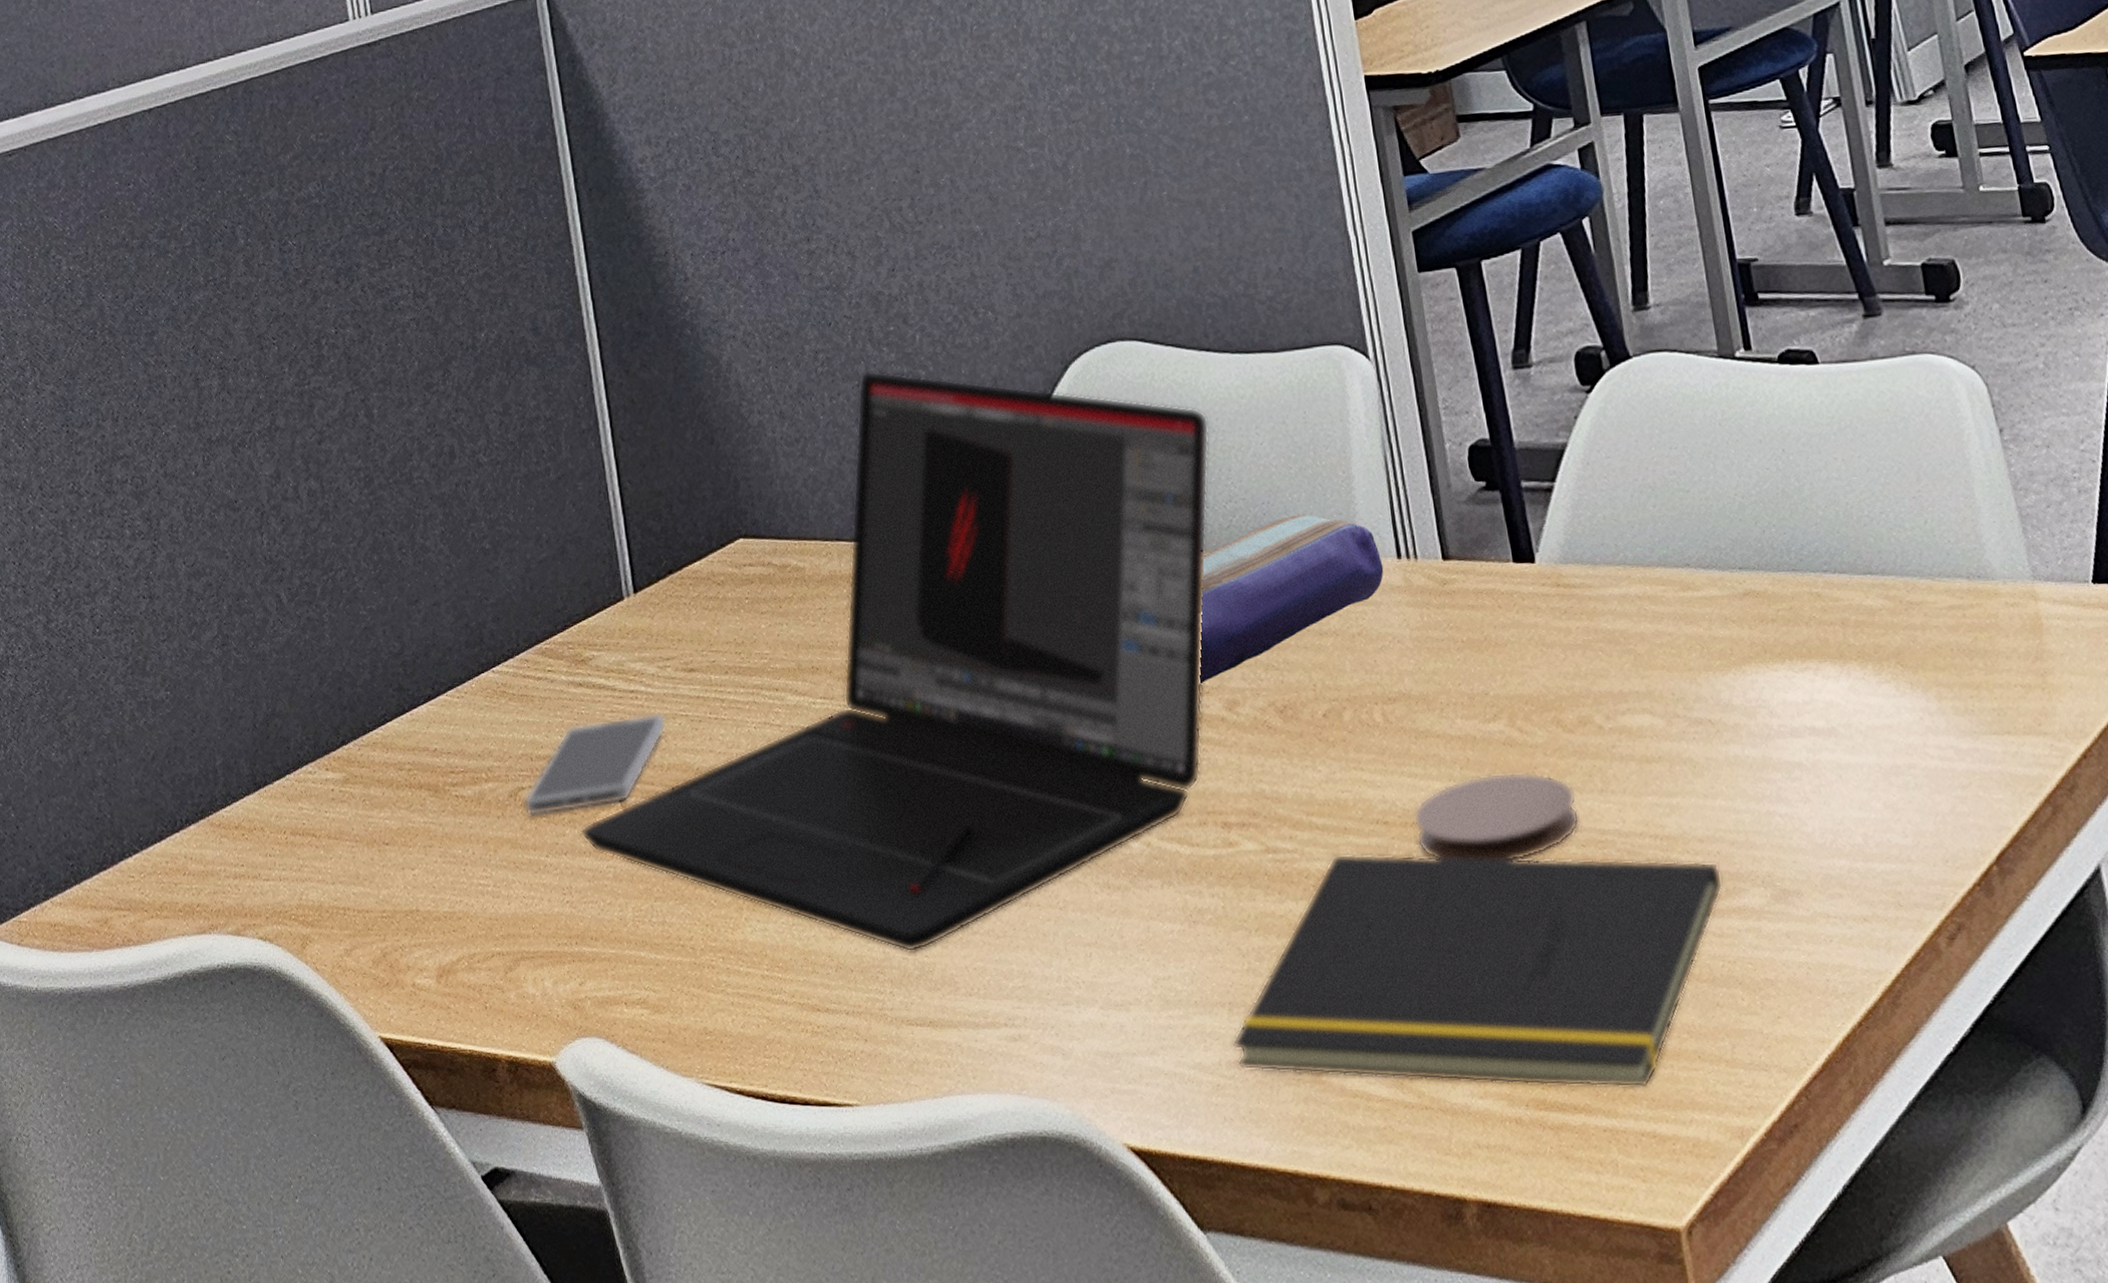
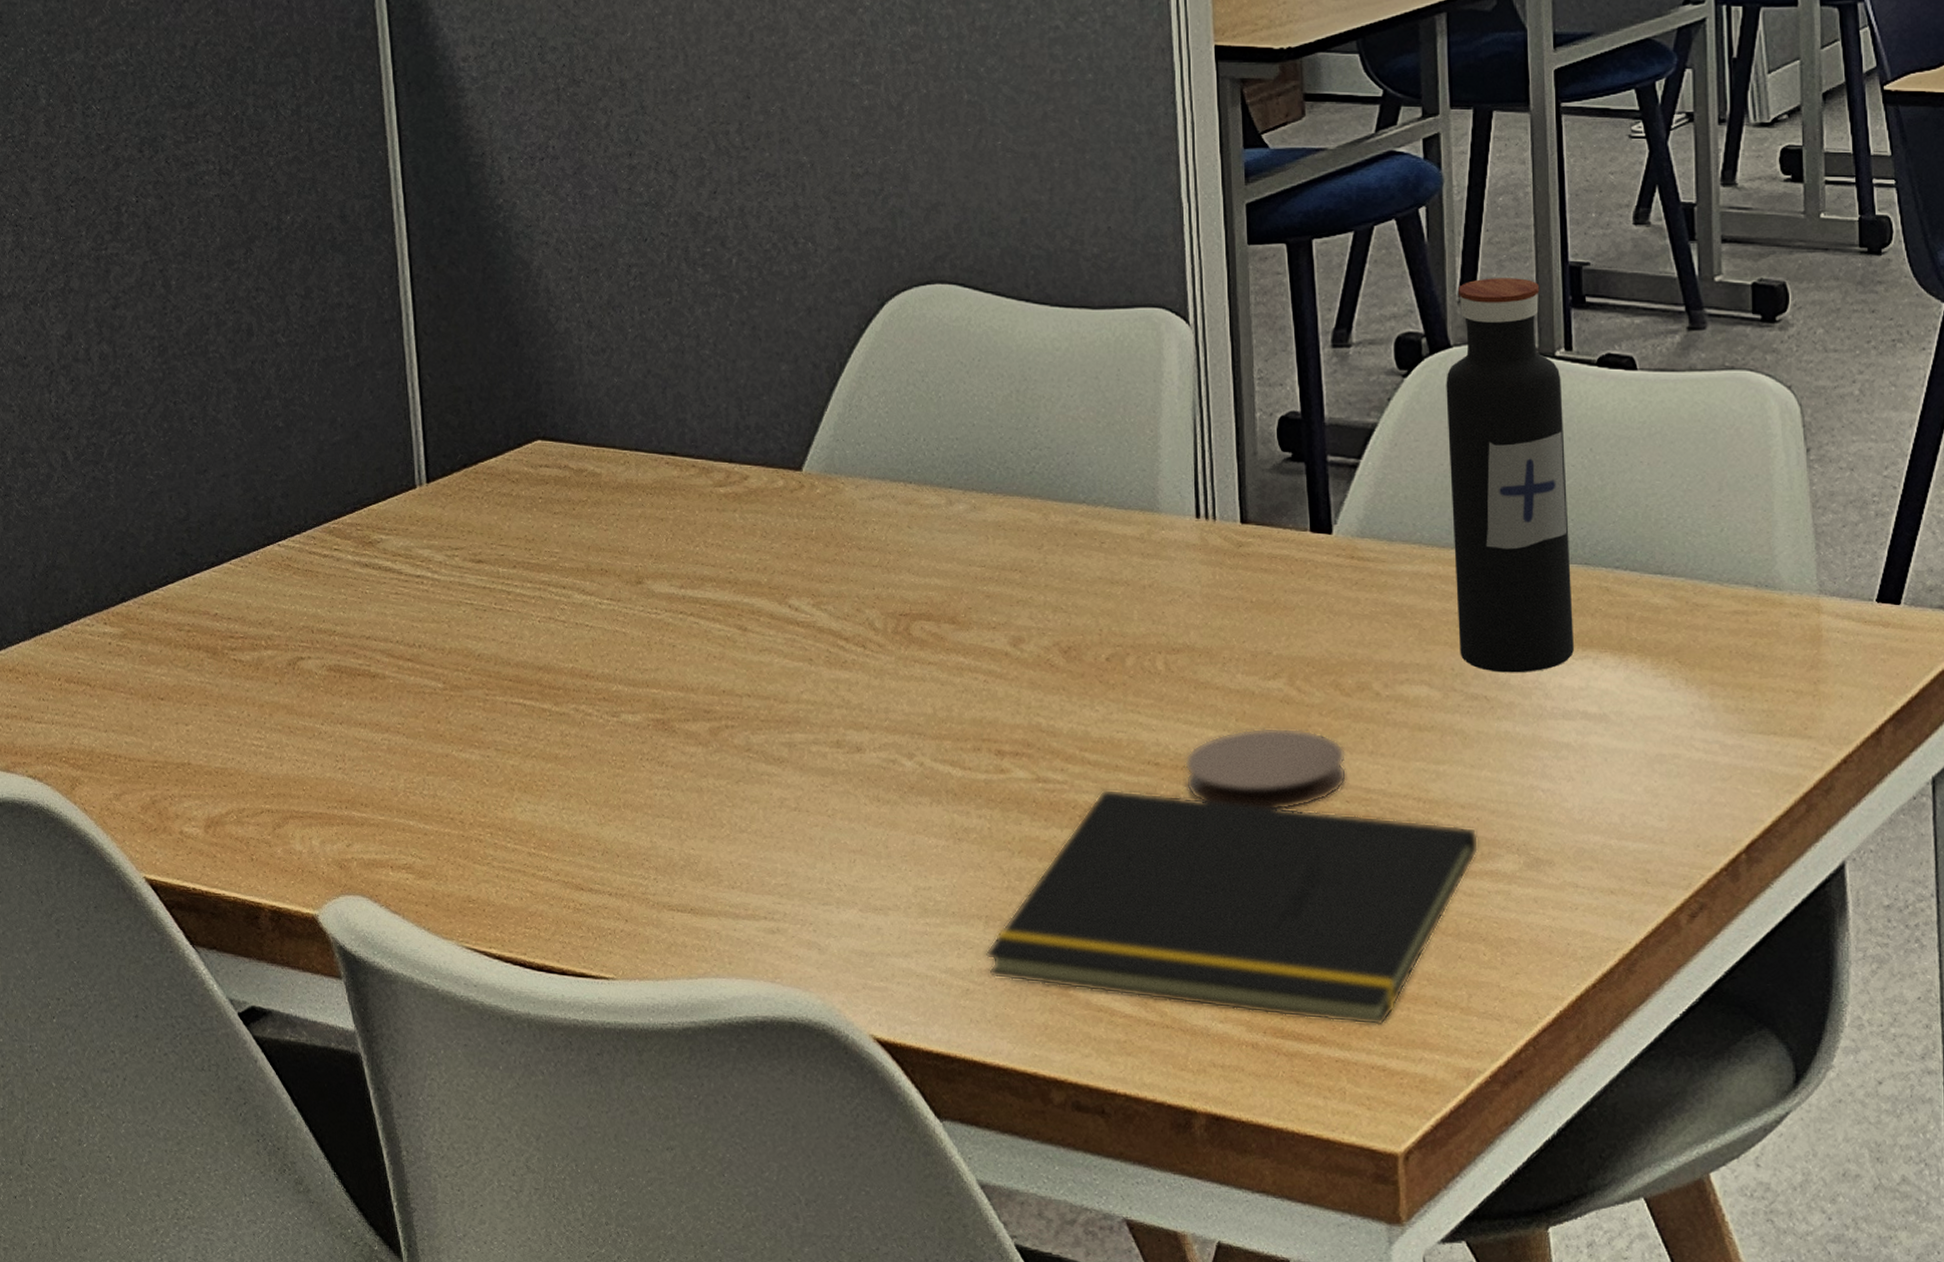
smartphone: present [524,712,667,817] -> none [302,598,450,686]
laptop: present [580,371,1210,953] -> none [357,290,1021,844]
pencil case: present [1199,514,1384,686] -> none [987,468,1181,621]
water bottle: none [1629,280,1793,694] -> present [1446,278,1574,673]

